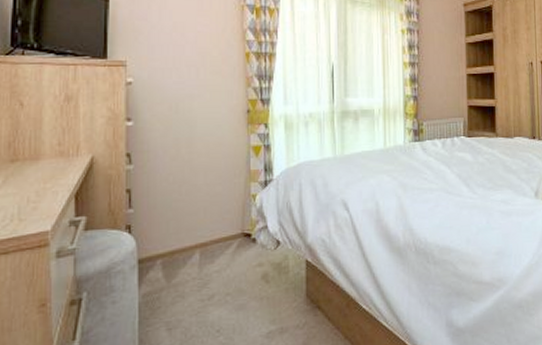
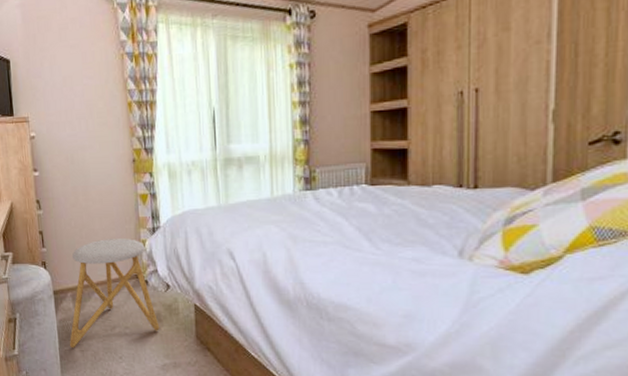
stool: none [153,193,266,328] -> present [69,239,160,349]

